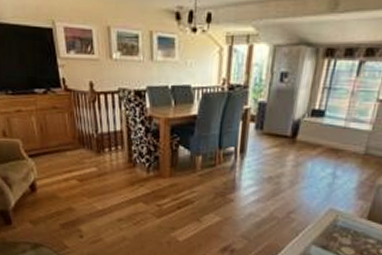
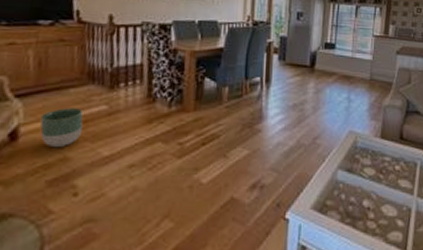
planter: none [49,168,79,200] -> present [39,108,83,148]

